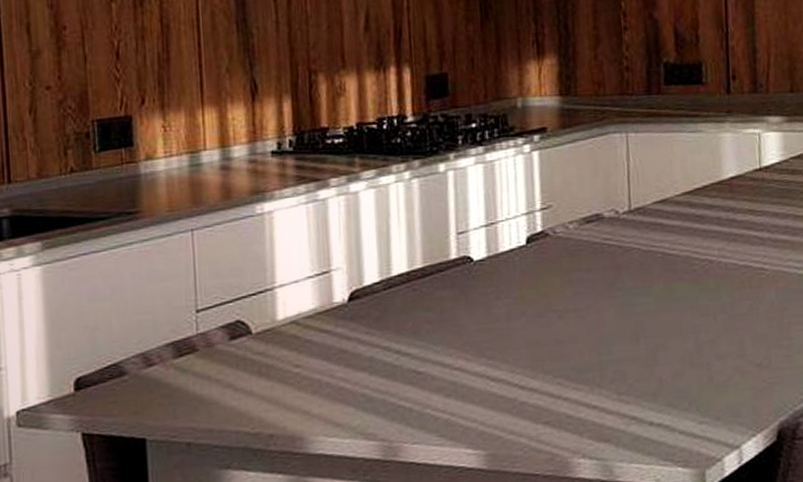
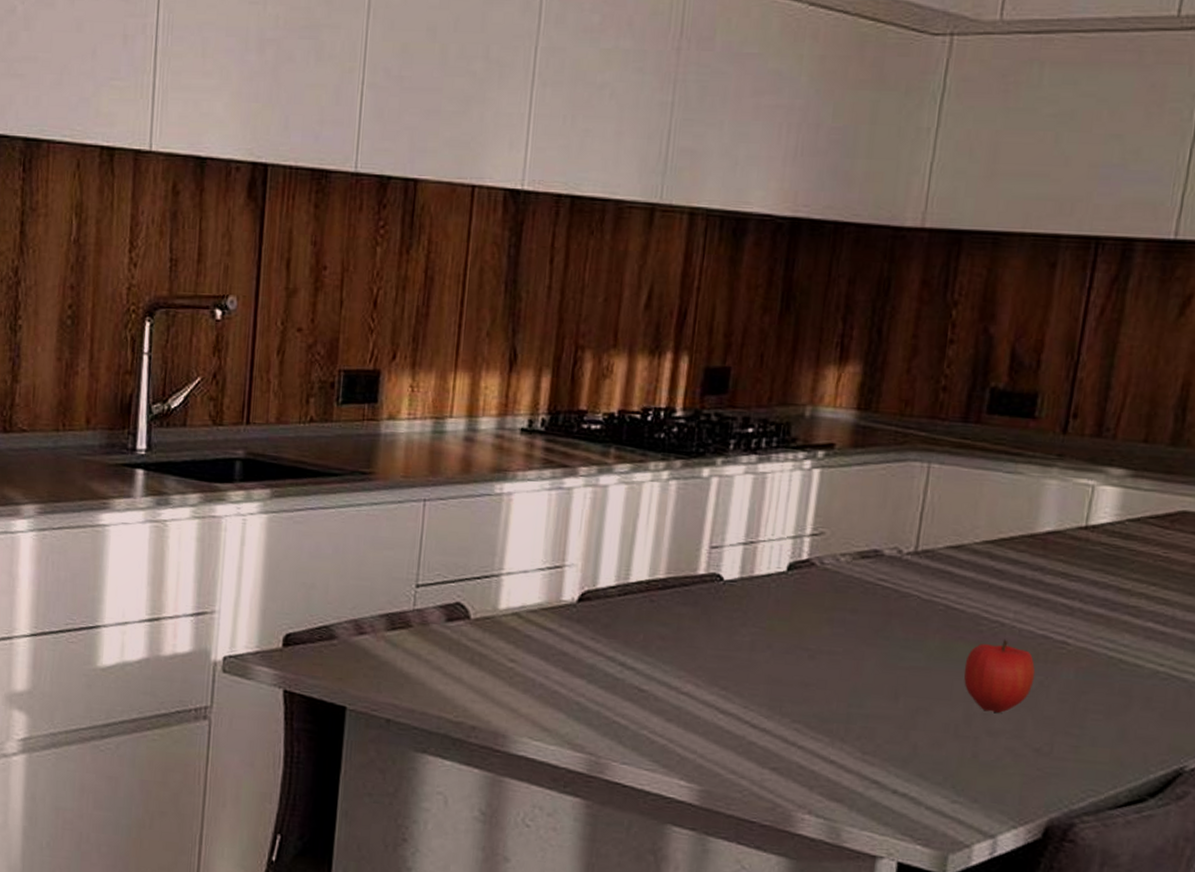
fruit: none [687,274,745,339] -> present [963,639,1036,714]

